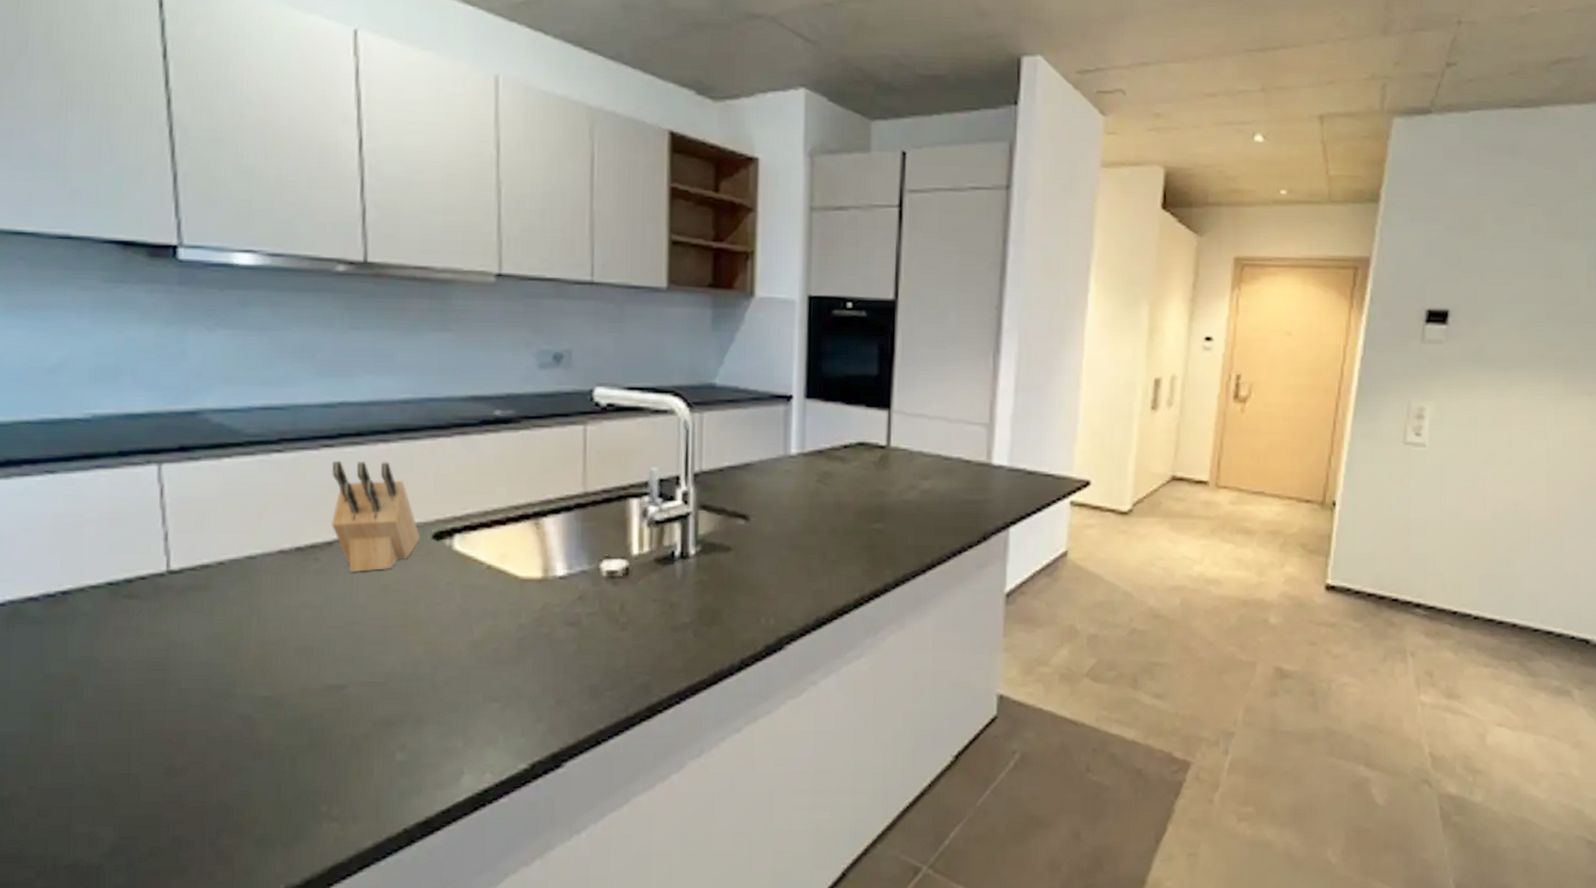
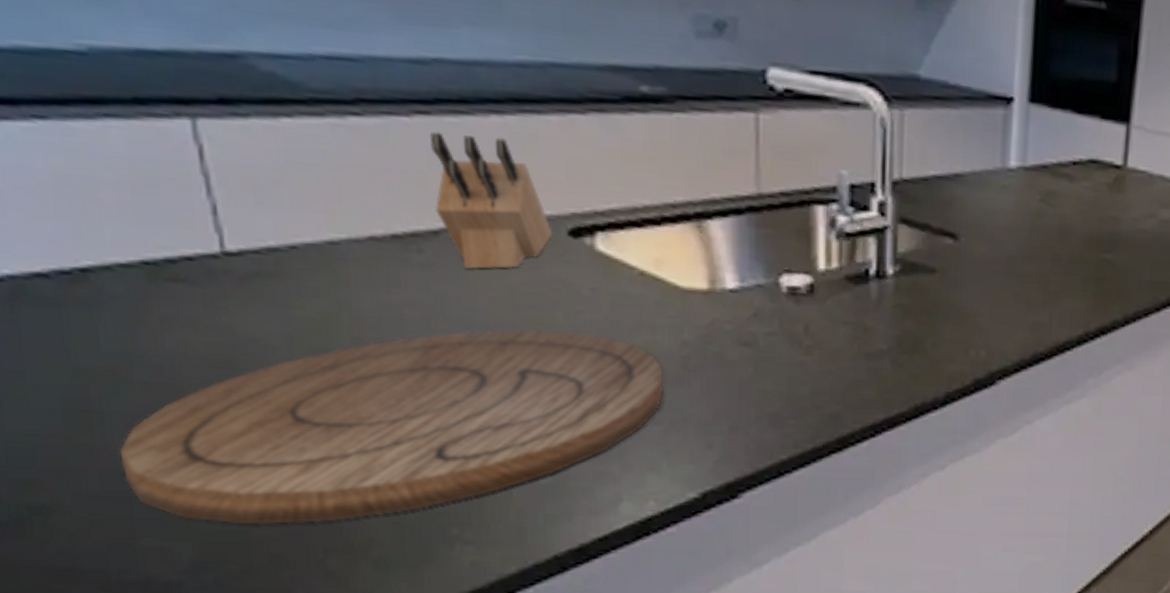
cutting board: none [69,621,503,810] -> present [119,329,664,525]

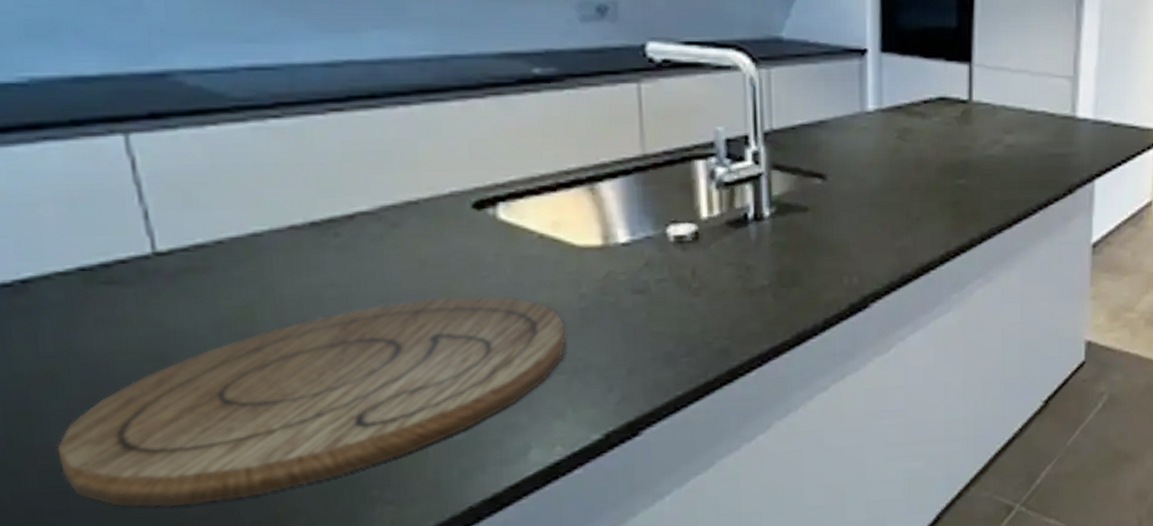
knife block: present [430,131,553,270] -> none [344,125,458,248]

